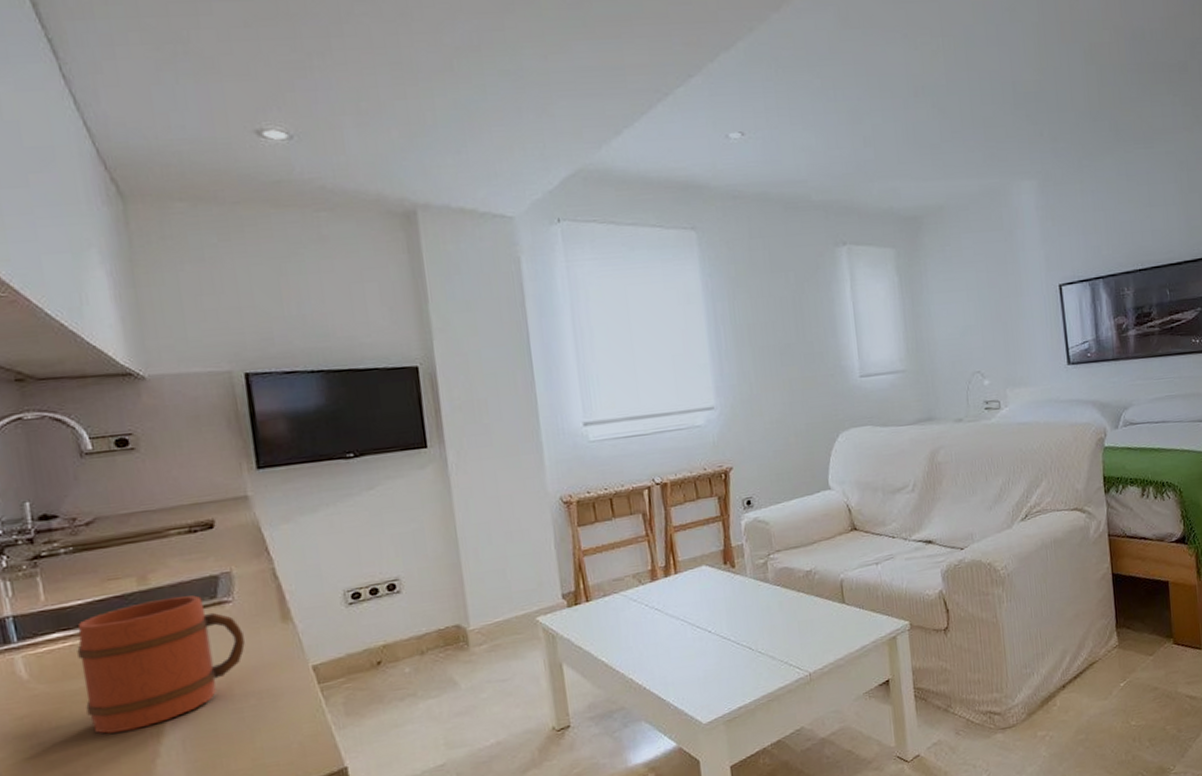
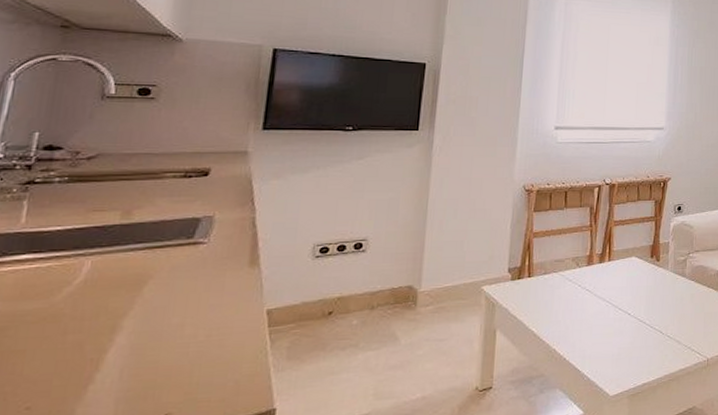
mug: present [77,595,245,734] -> none [33,233,210,356]

